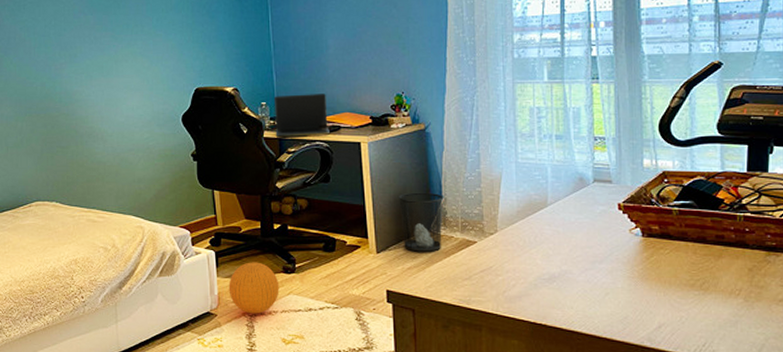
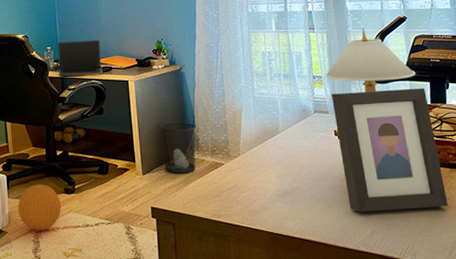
table lamp: none [608,76,730,157] -> present [324,28,416,92]
picture frame: none [616,152,761,302] -> present [331,88,448,213]

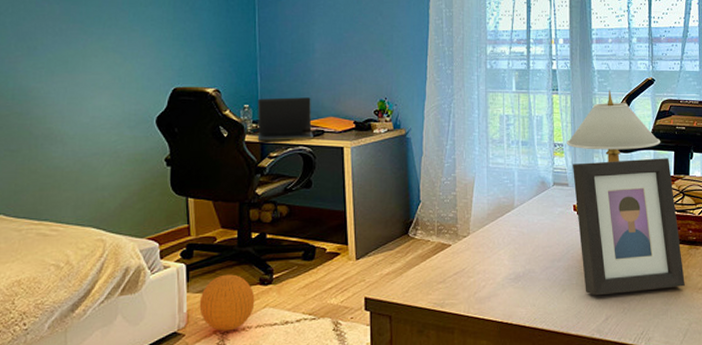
waste bin: present [160,122,196,173] -> none [379,197,421,257]

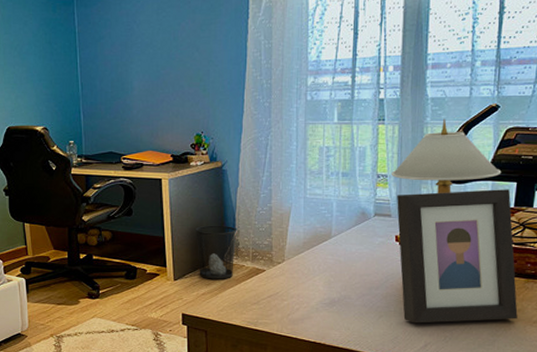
basketball: present [199,274,255,331] -> none [38,288,85,335]
laptop computer: present [257,97,313,142] -> none [82,133,133,174]
waste bin: none [379,197,421,257] -> present [196,225,236,279]

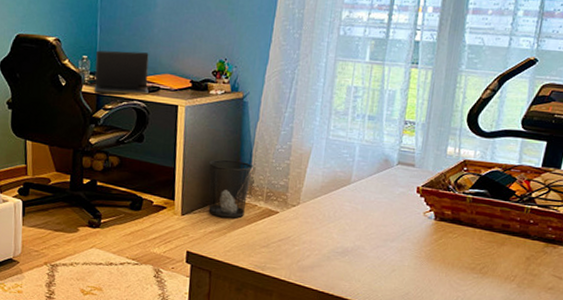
laptop computer: none [82,133,133,174] -> present [94,50,149,96]
table lamp: present [390,118,502,193] -> none [419,68,533,147]
picture frame: present [396,189,518,324] -> none [417,144,540,284]

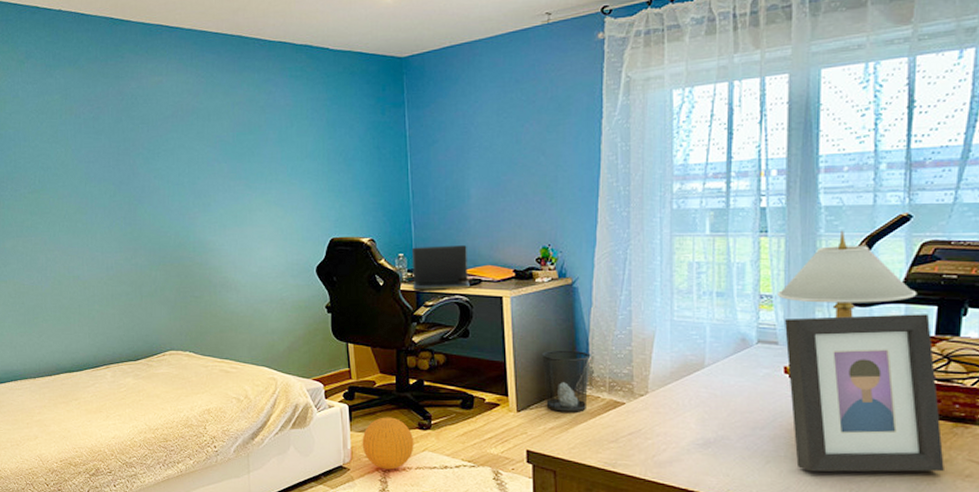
basketball: none [33,213,83,264] -> present [362,417,414,470]
picture frame: none [417,144,540,284] -> present [784,314,944,472]
table lamp: none [419,68,533,147] -> present [776,230,918,318]

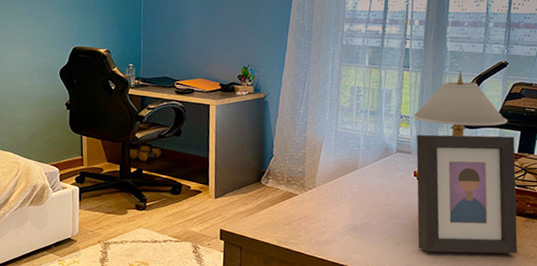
basketball: present [362,417,414,470] -> none [88,198,132,243]
laptop computer: present [413,245,470,291] -> none [138,59,185,97]
waste bin: present [542,350,590,412] -> none [237,150,274,200]

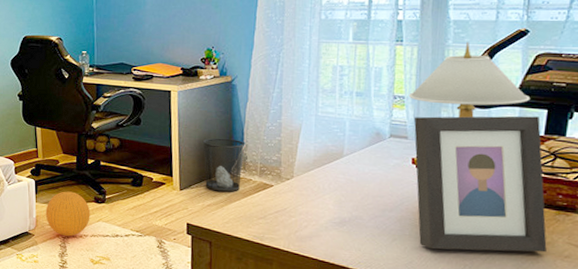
basketball: none [88,198,132,243] -> present [45,191,91,237]
waste bin: none [237,150,274,200] -> present [203,138,244,192]

